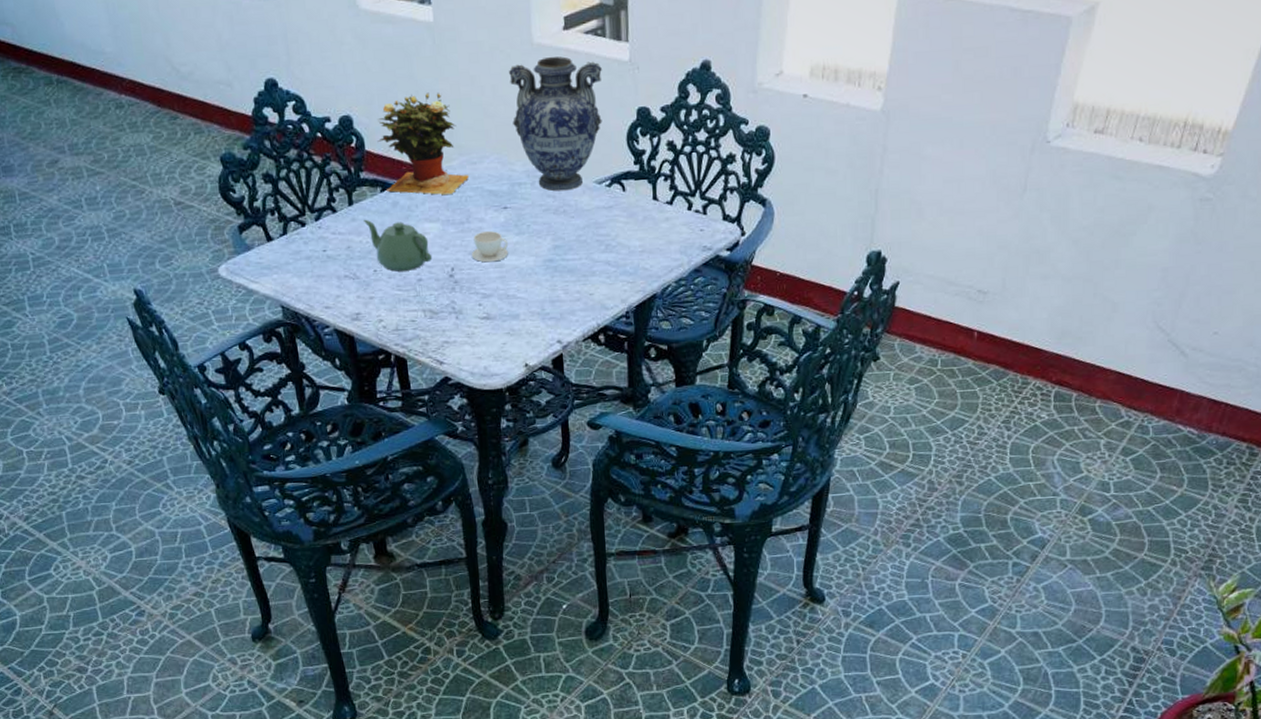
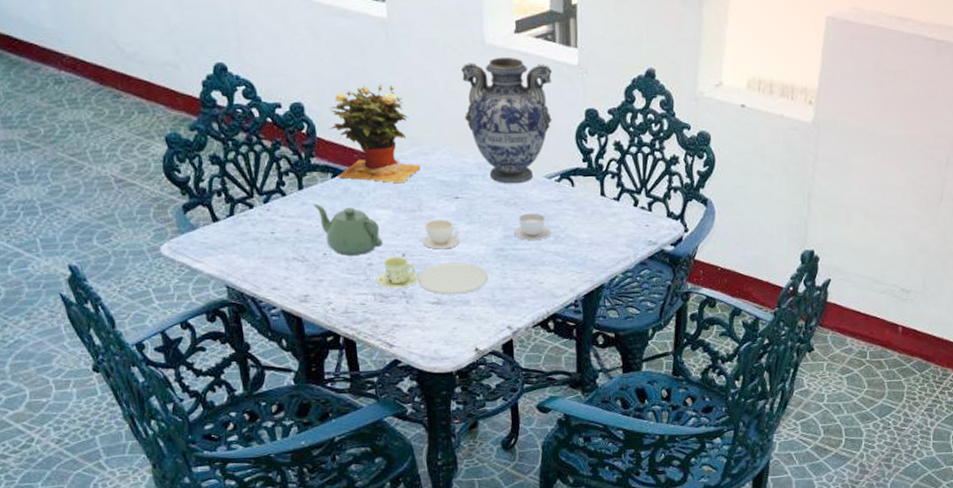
cup and saucer: none [426,270,468,304] -> present [377,256,418,288]
plate: none [466,275,538,310] -> present [417,263,489,295]
teacup: none [563,221,602,250] -> present [513,213,551,240]

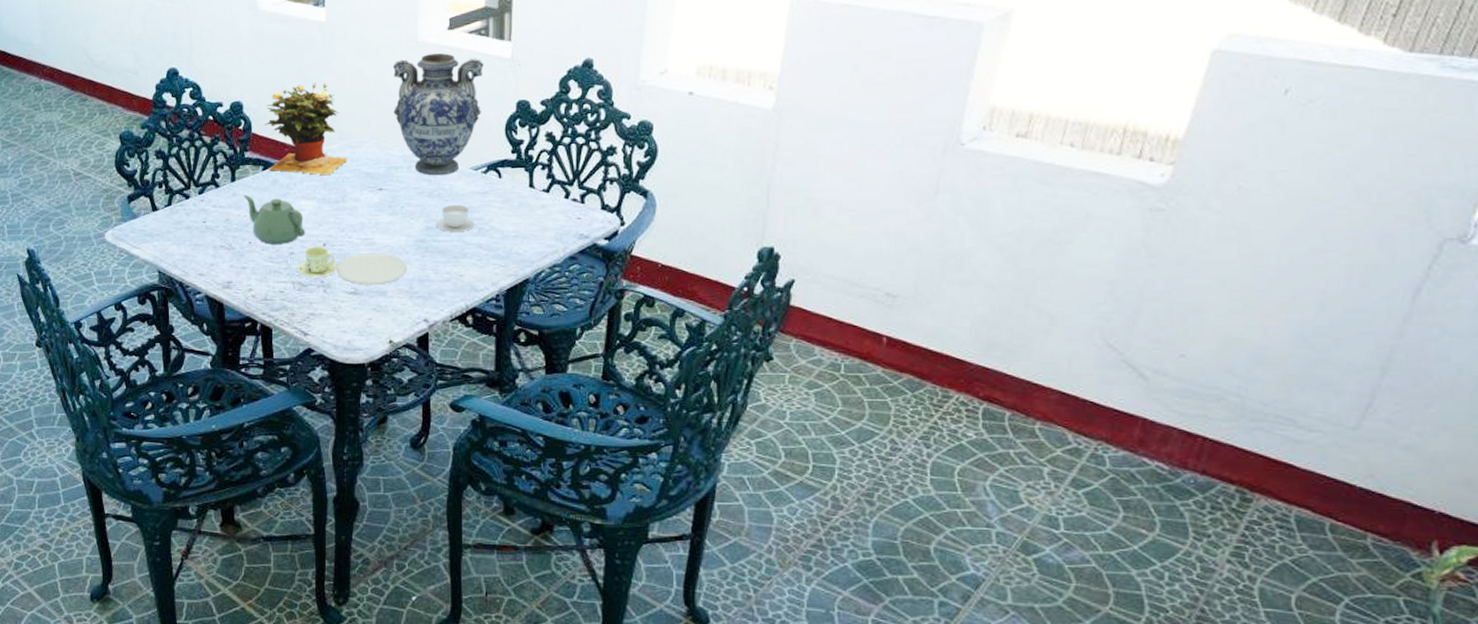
teacup: present [422,219,460,250] -> none [343,210,381,240]

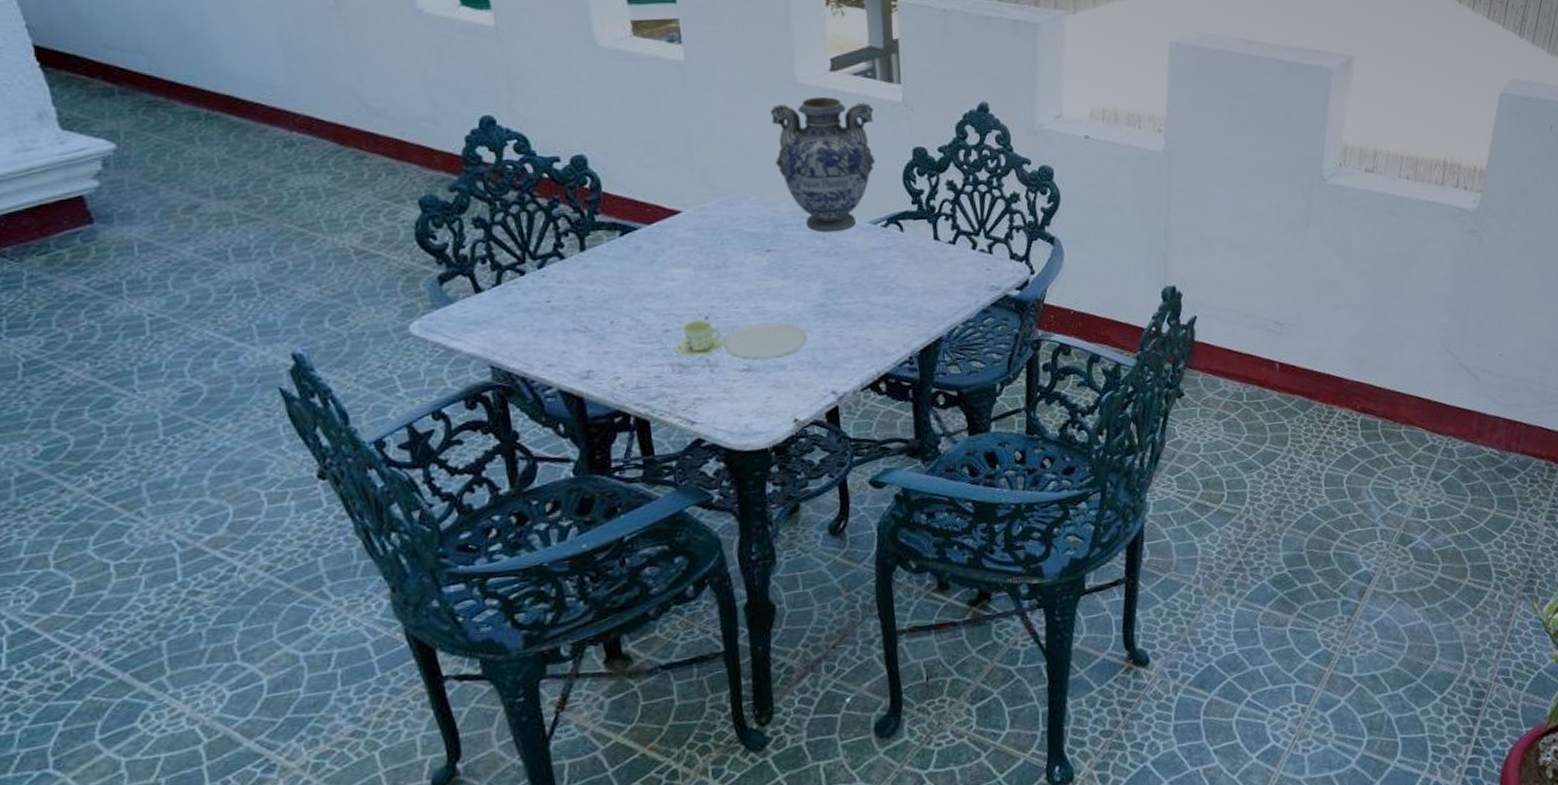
teapot: present [244,194,306,244] -> none [598,265,682,323]
flower arrangement: present [264,83,347,175] -> none [616,131,725,238]
teacup: present [435,204,475,232] -> none [835,262,879,293]

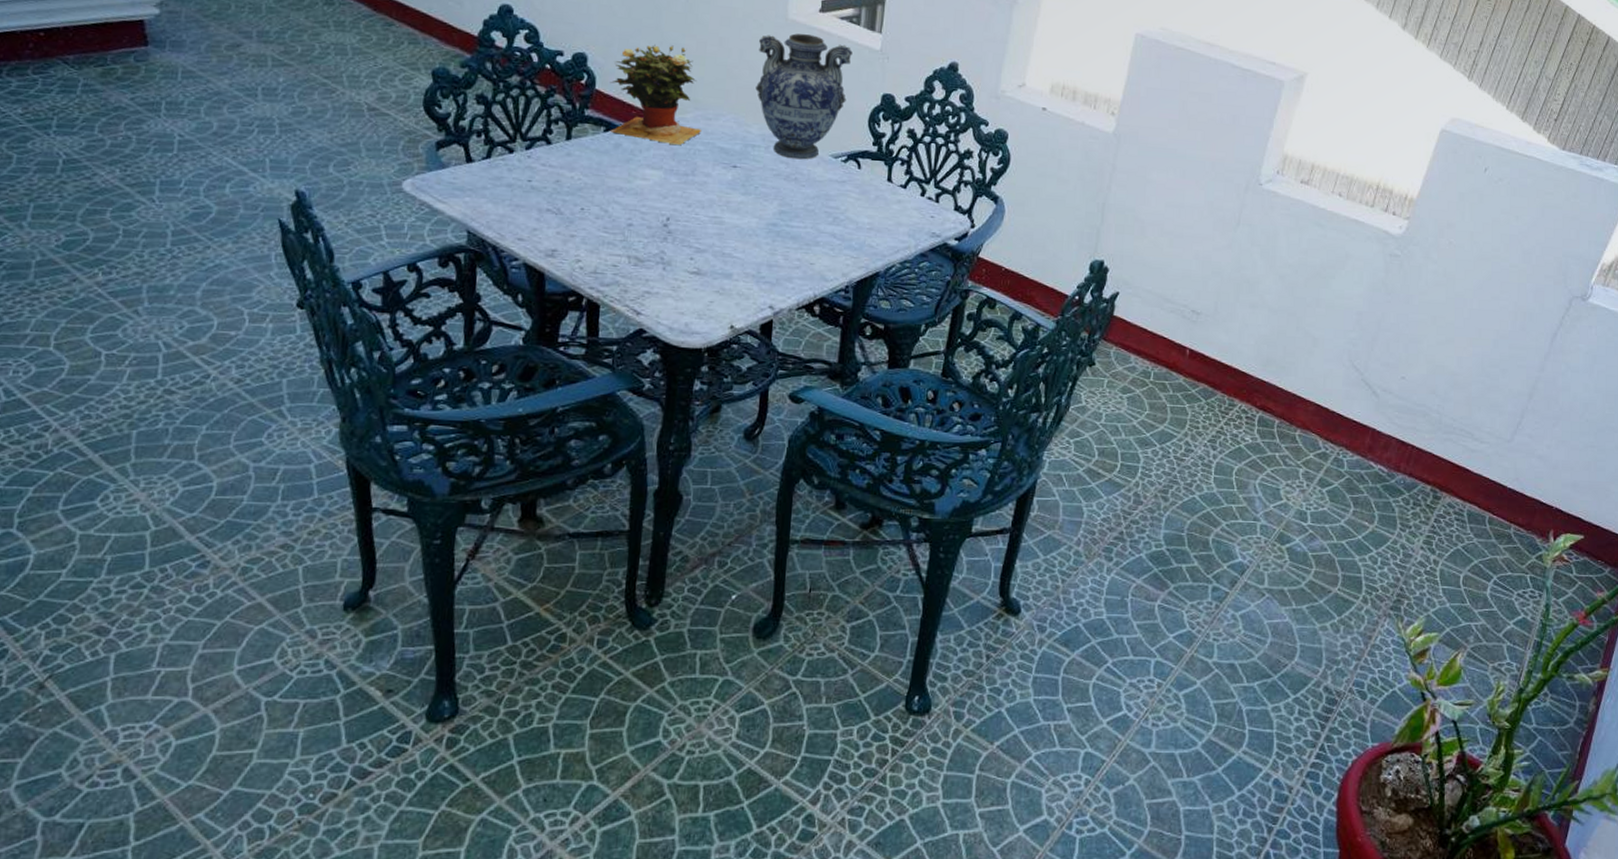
flower arrangement: none [616,131,725,238] -> present [610,45,701,145]
cup and saucer: present [675,319,725,357] -> none [635,219,680,253]
plate: present [723,322,808,361] -> none [678,232,756,267]

